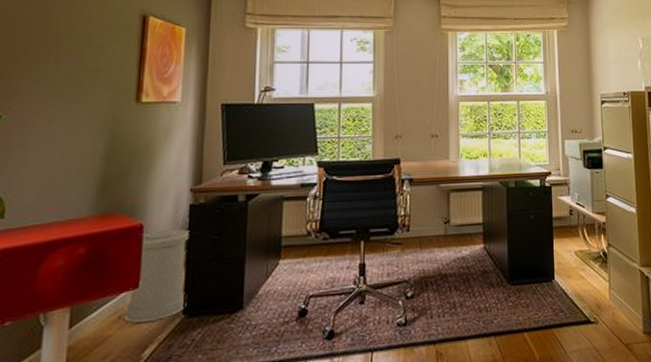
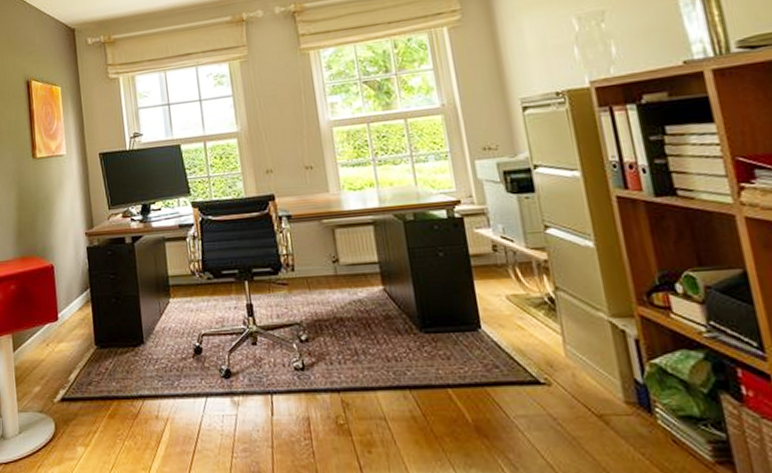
trash can: present [125,229,190,323] -> none [51,269,97,351]

